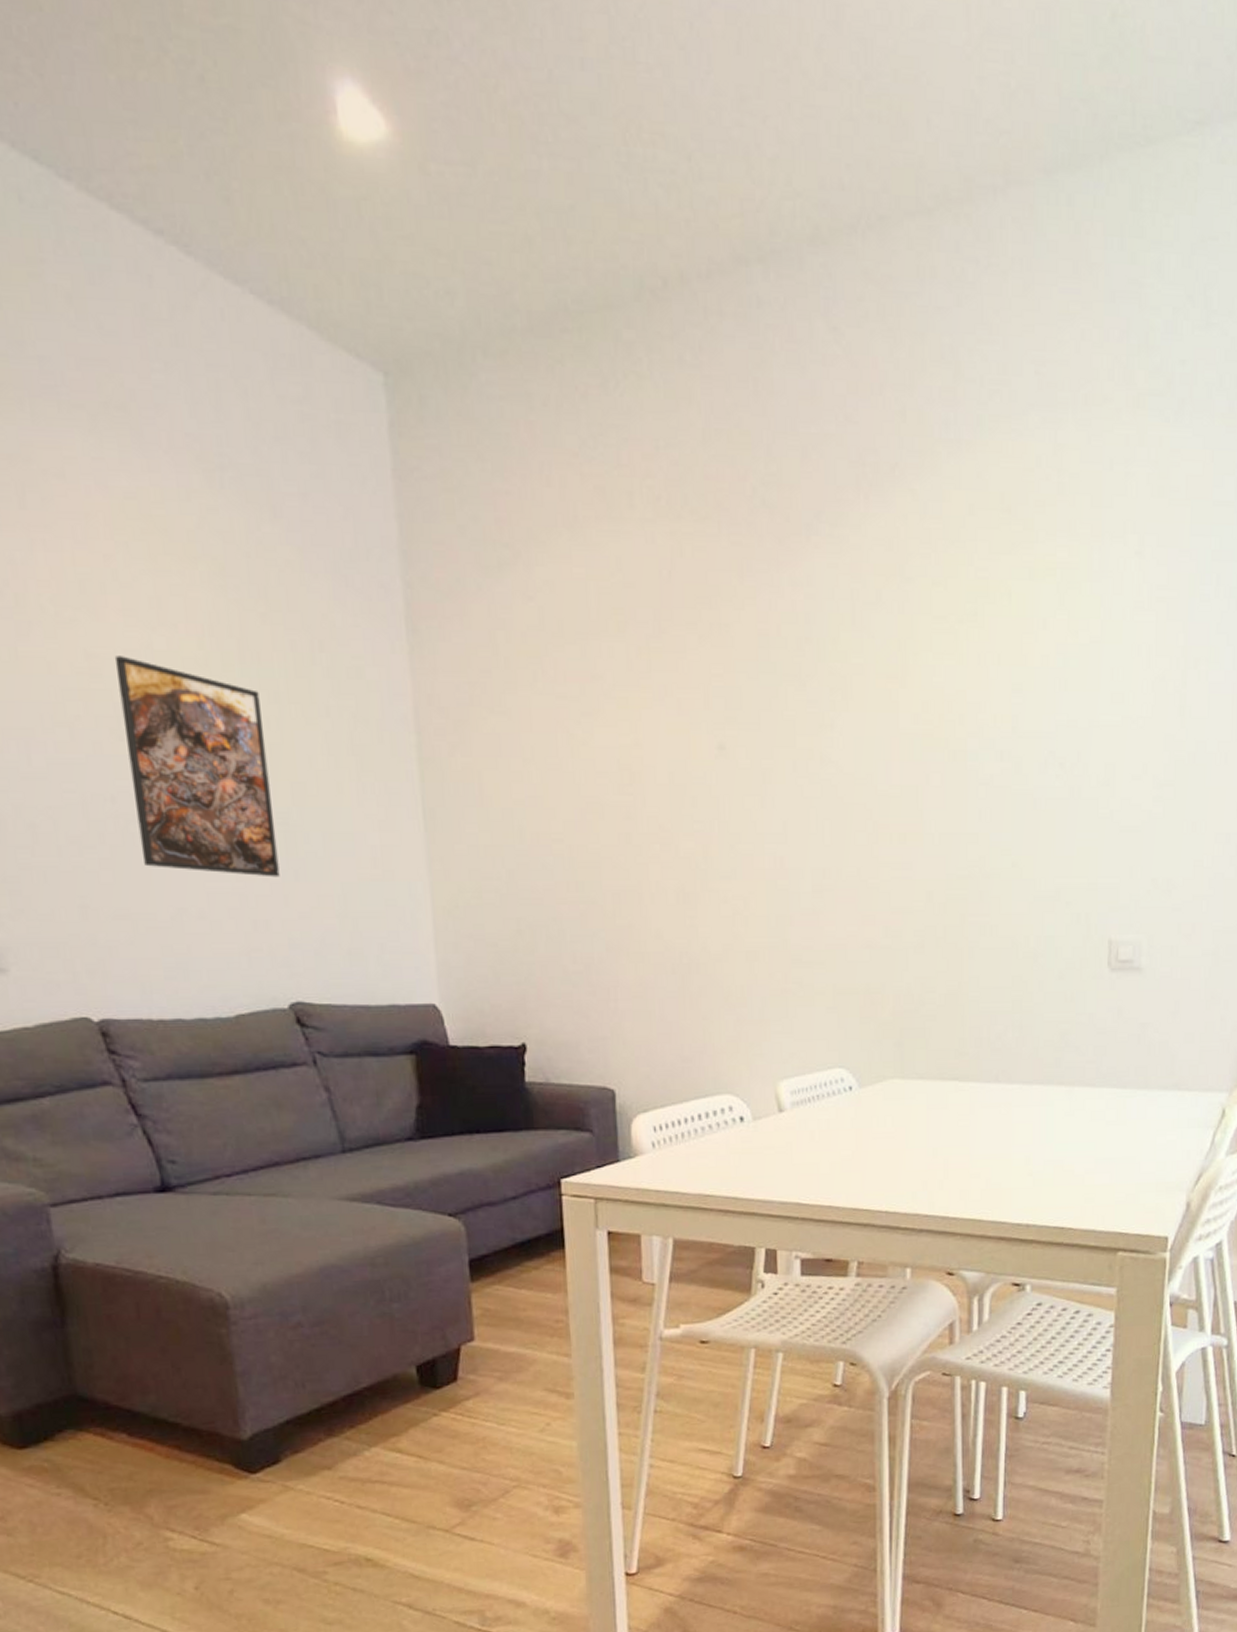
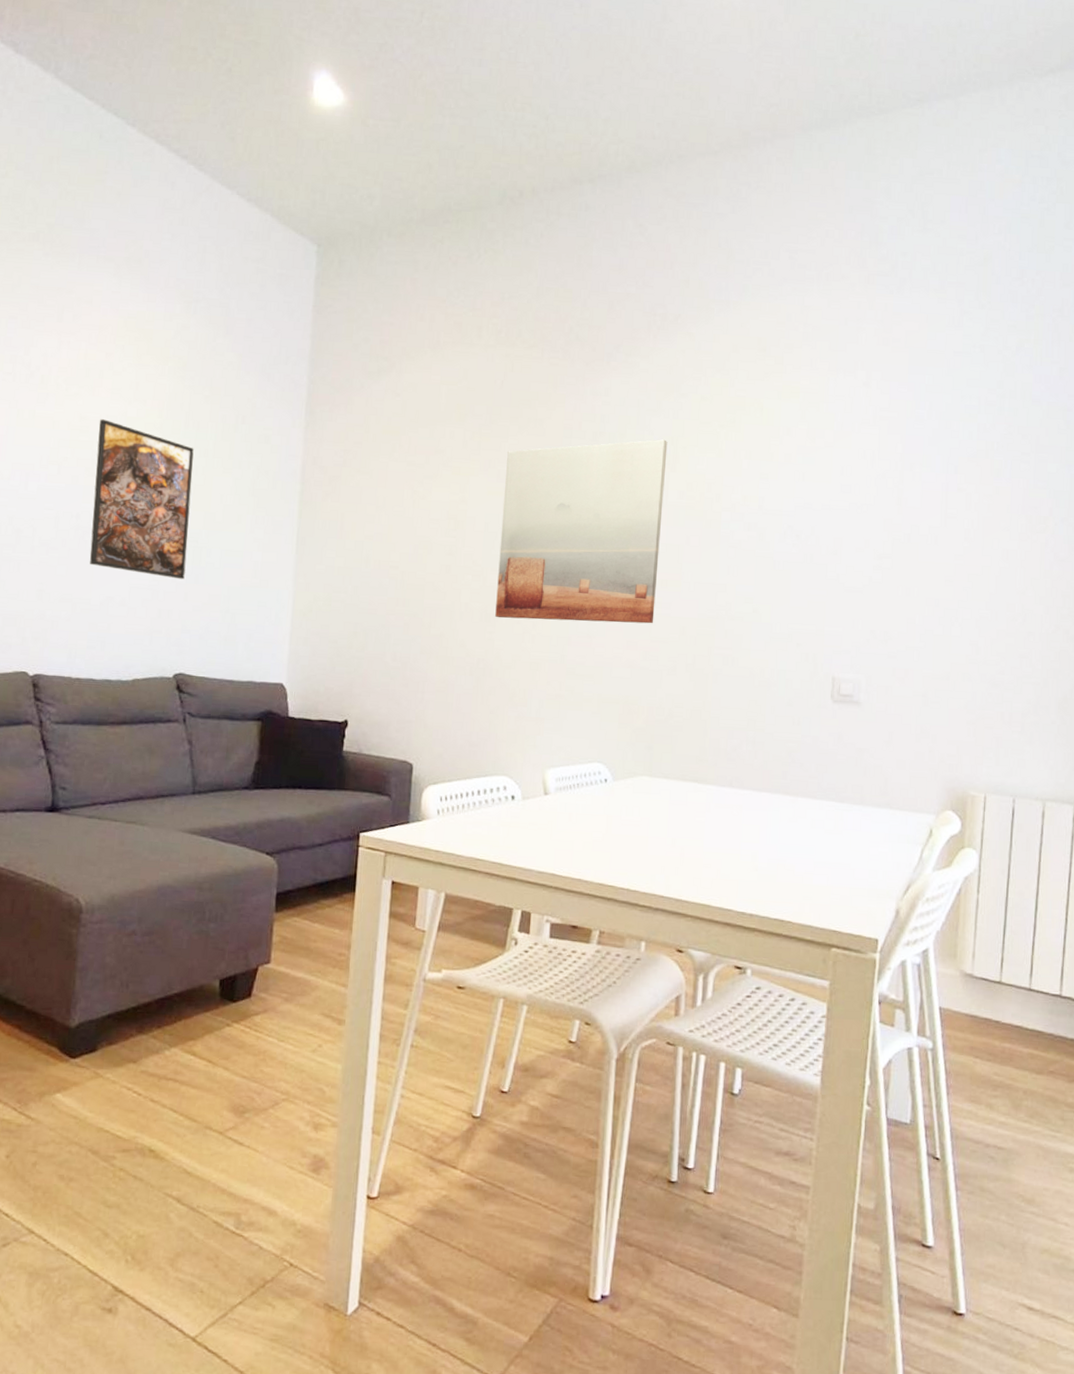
wall art: none [687,644,894,898] -> present [495,439,668,624]

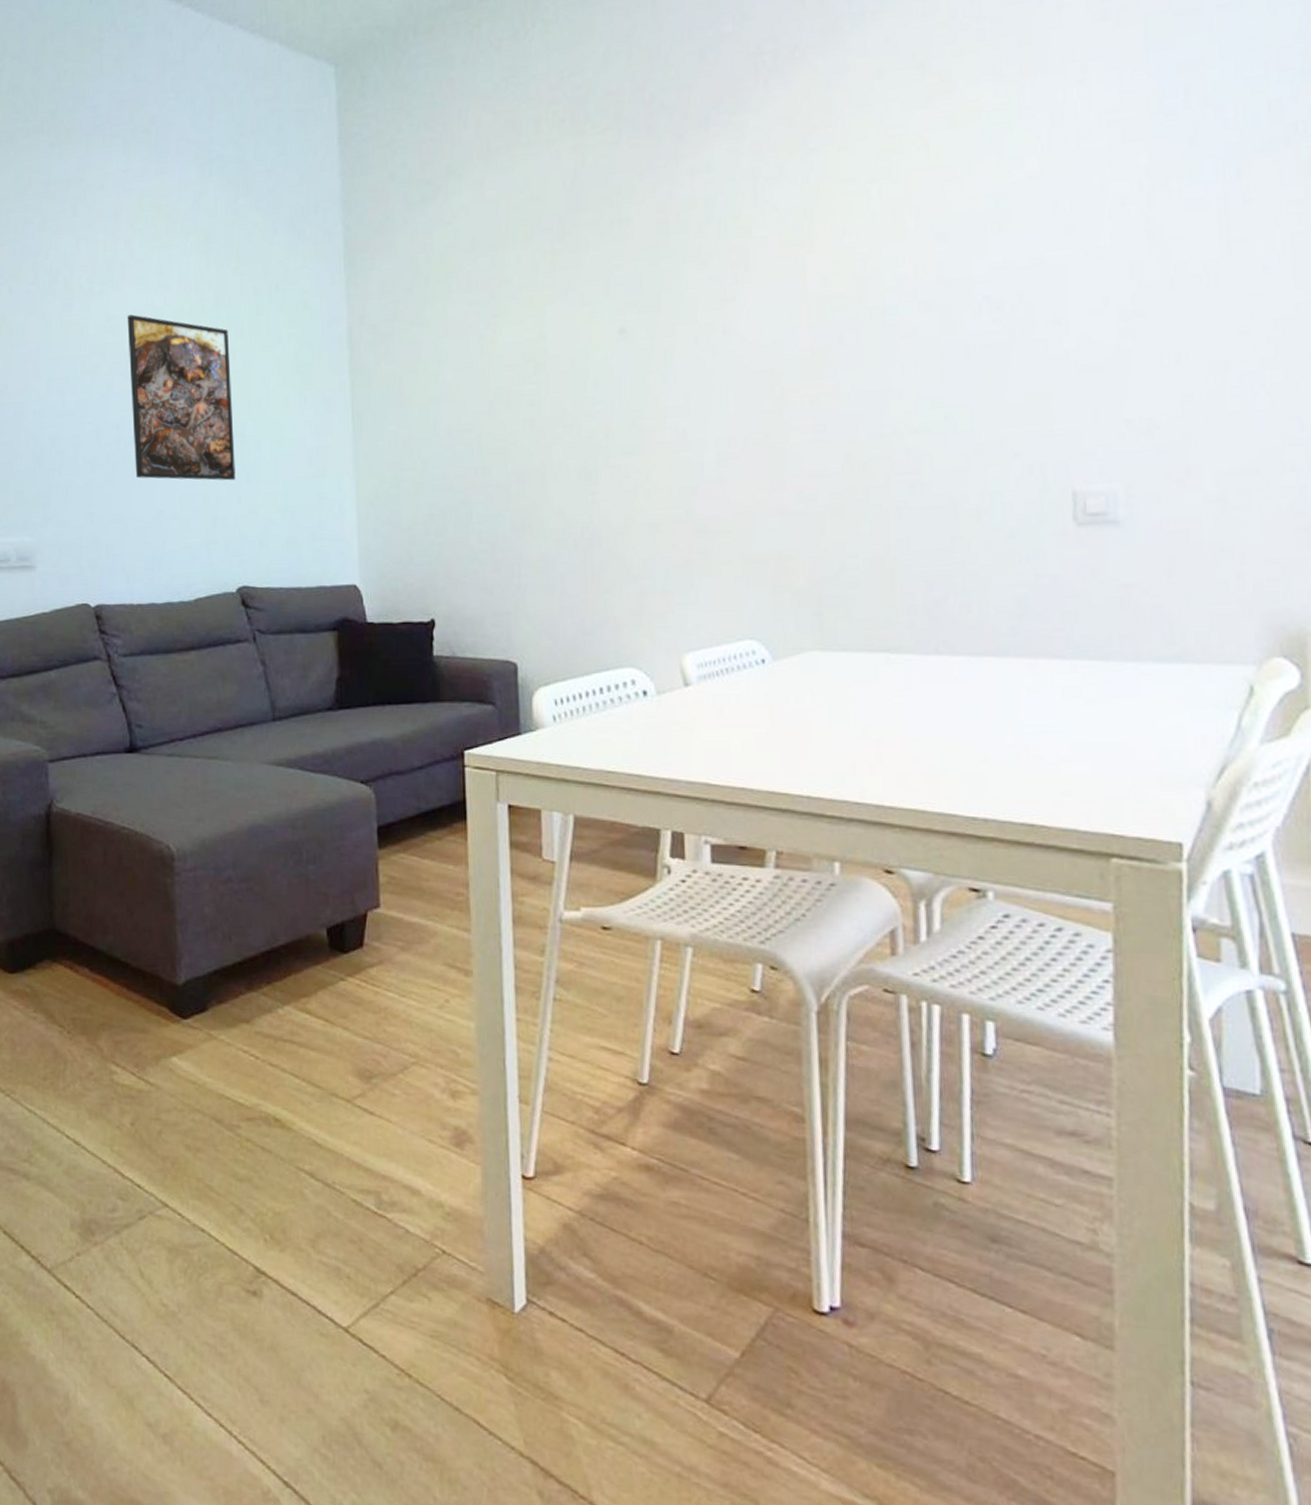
wall art: present [495,439,668,624] -> none [589,213,806,475]

